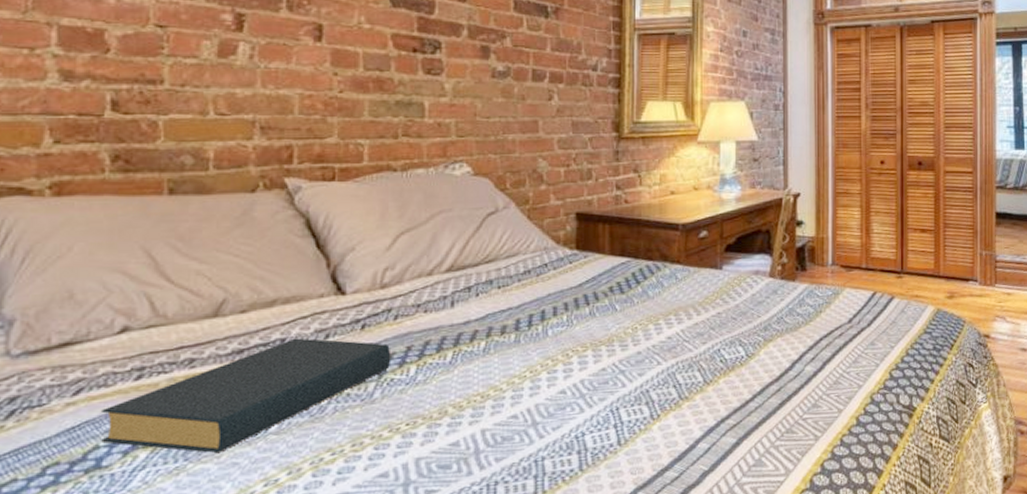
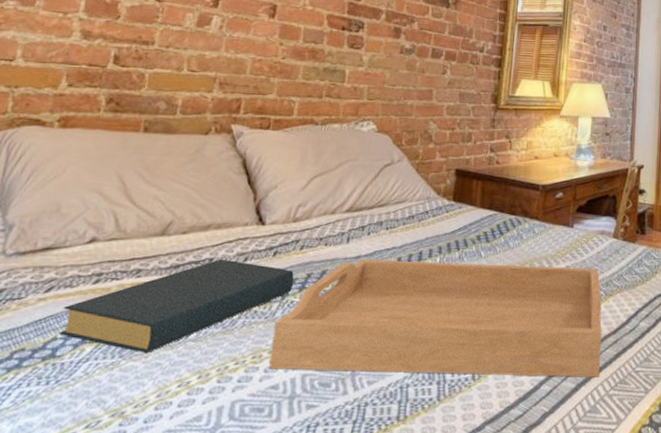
serving tray: none [373,312,764,456] -> present [269,259,602,378]

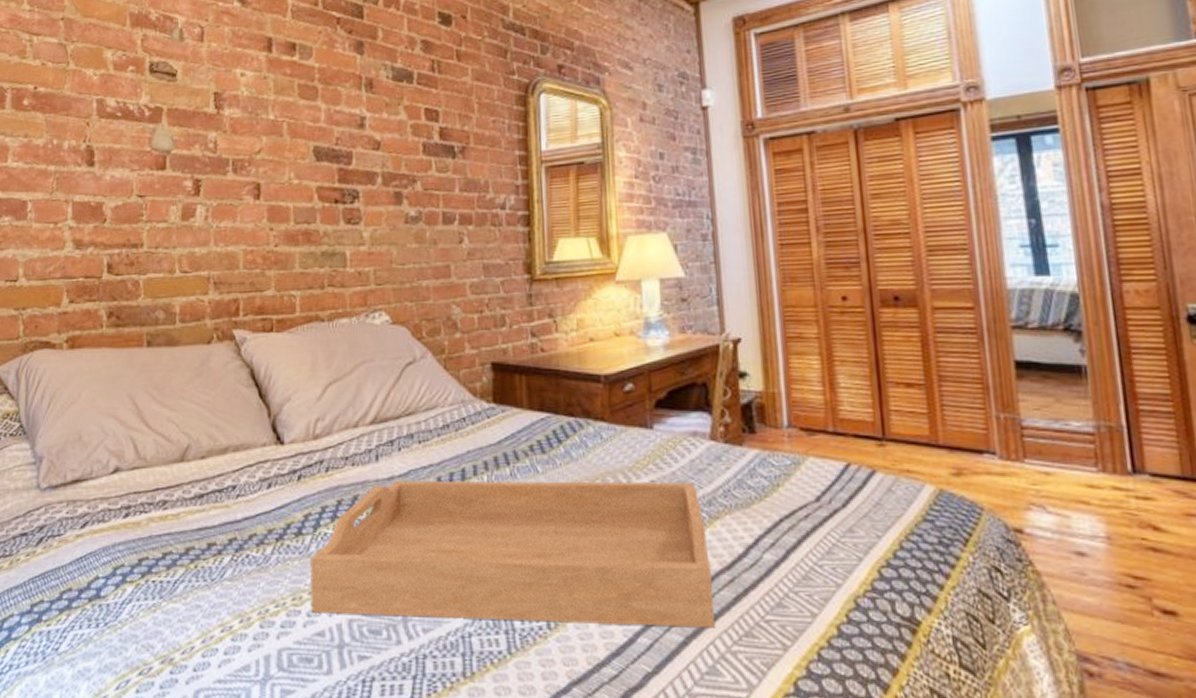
hardback book: present [59,259,294,353] -> none [99,486,323,593]

